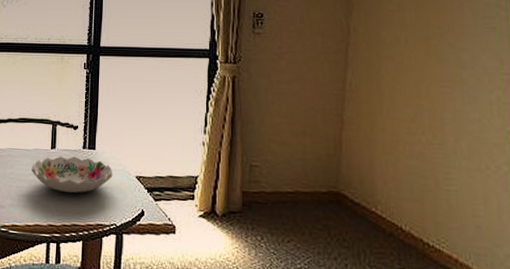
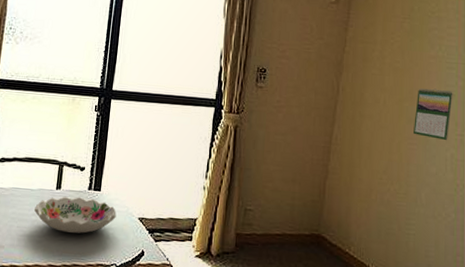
calendar: none [445,22,494,82] -> present [414,88,453,141]

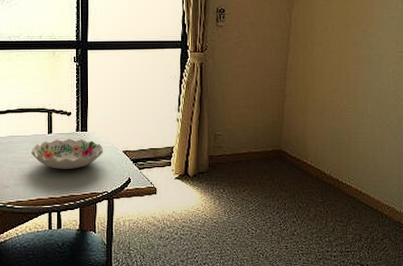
calendar: present [414,88,453,141] -> none [359,12,394,59]

